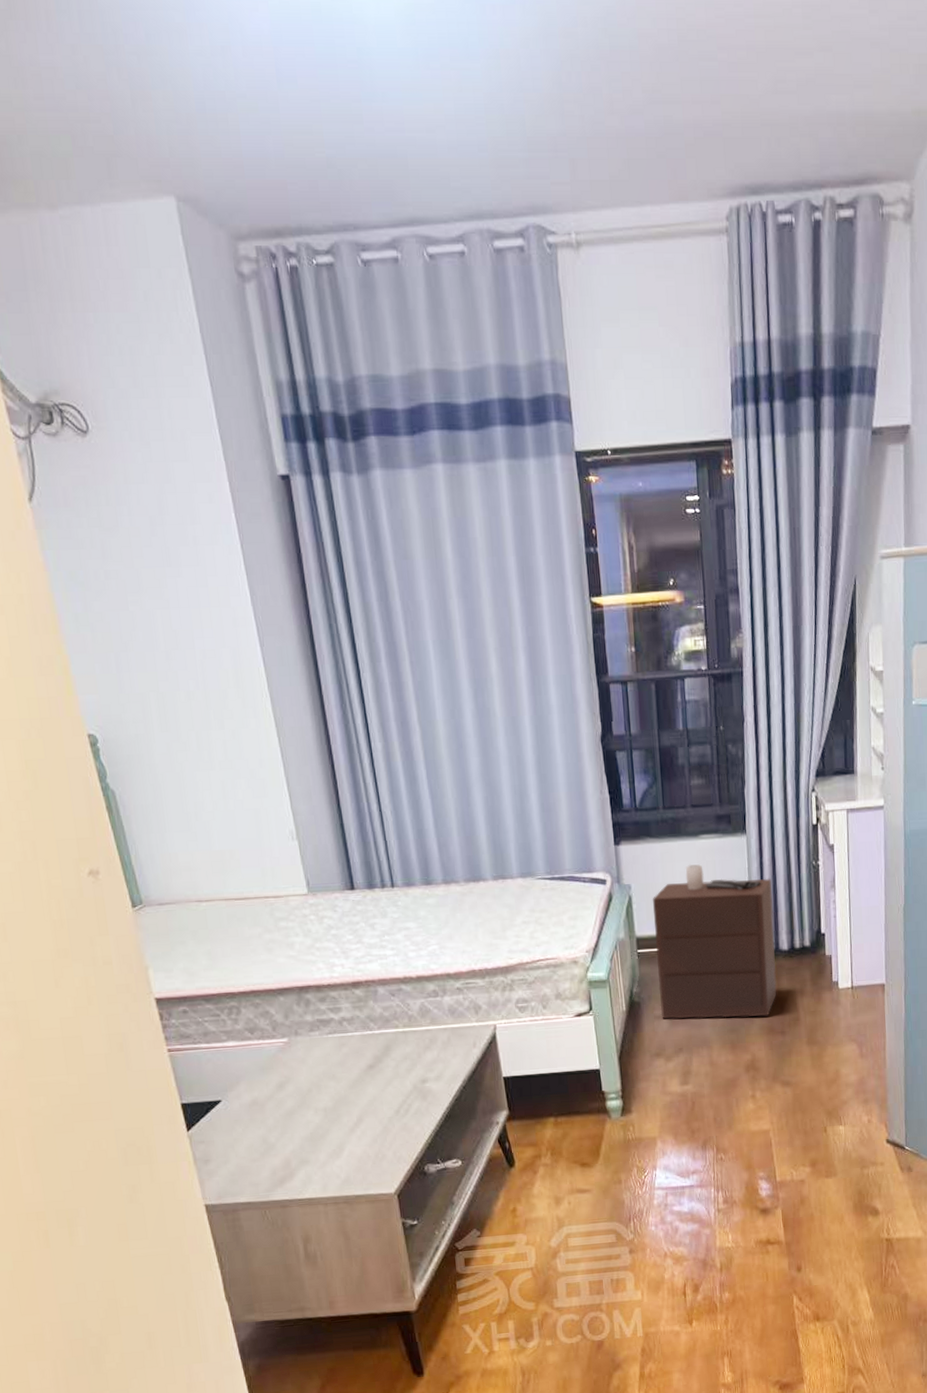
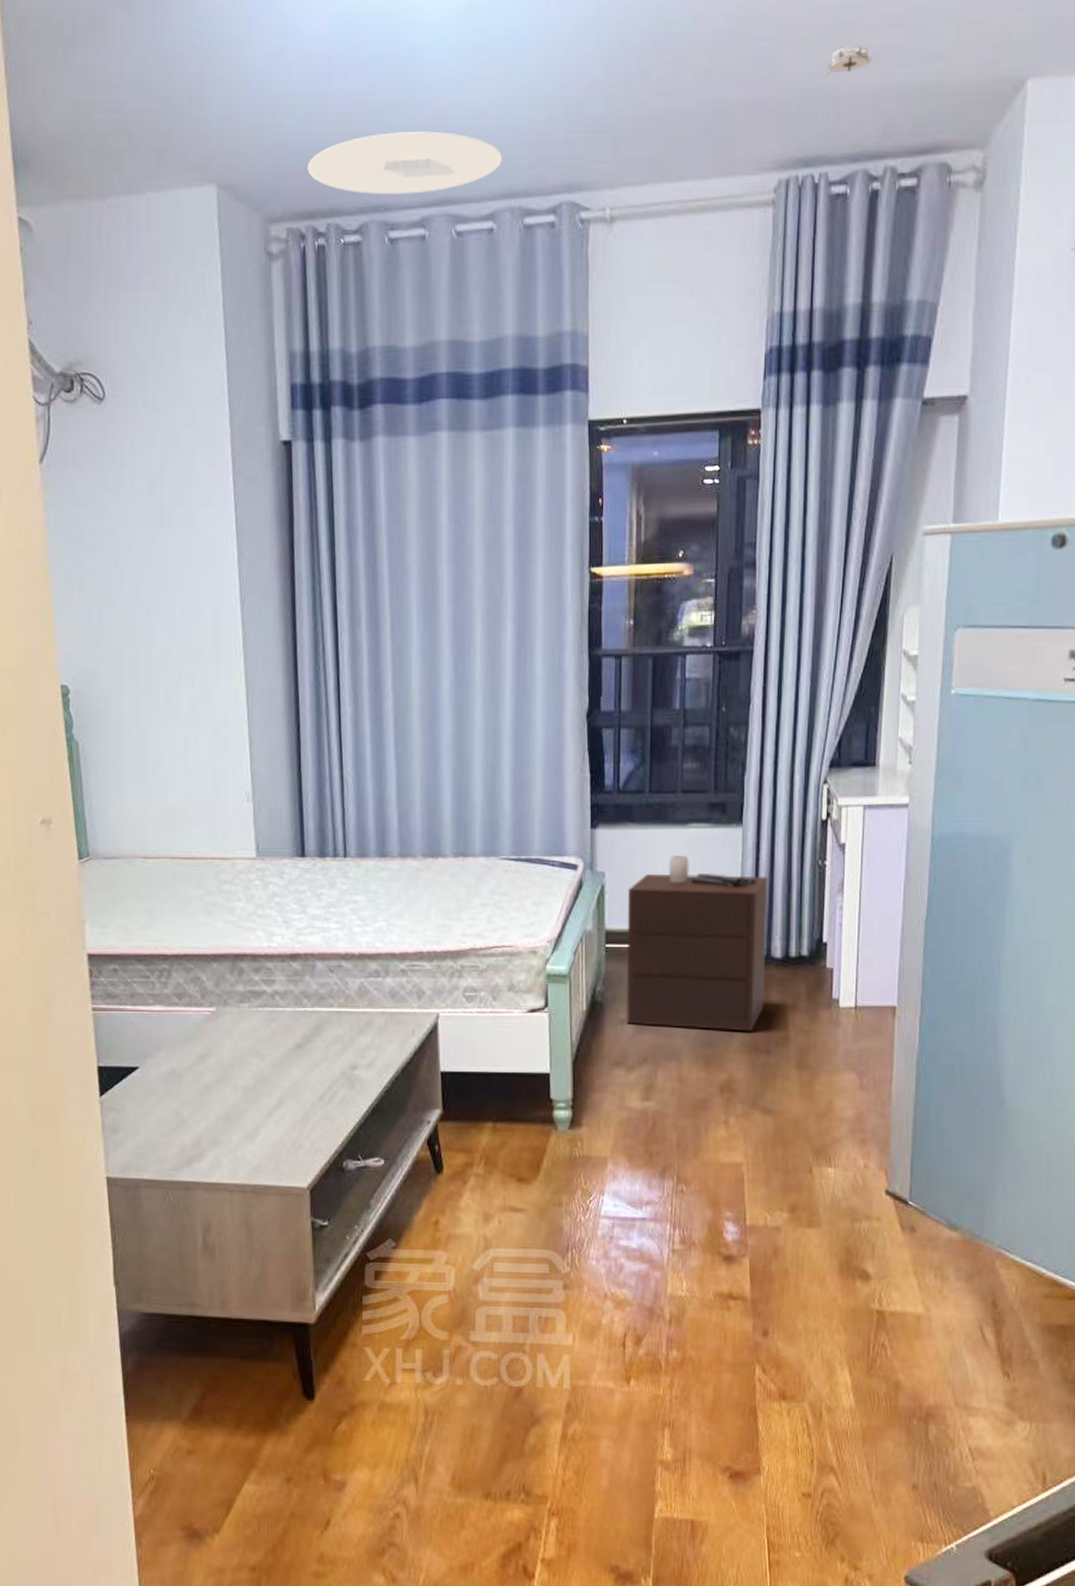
ceiling light: none [268,144,465,213] -> present [307,131,502,195]
smoke detector: none [765,69,806,100] -> present [826,45,872,76]

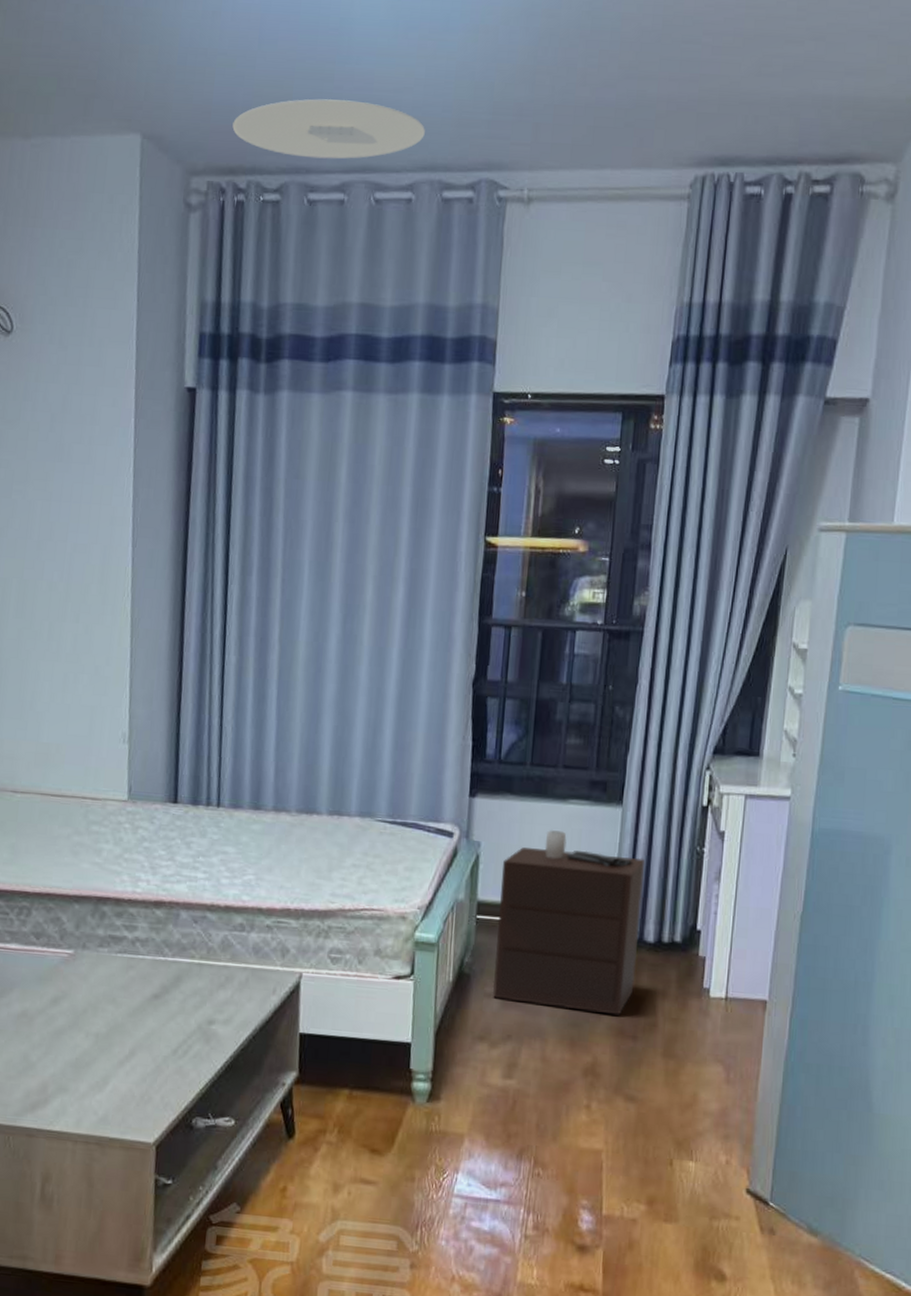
smoke detector: present [826,45,872,76] -> none [747,55,793,81]

